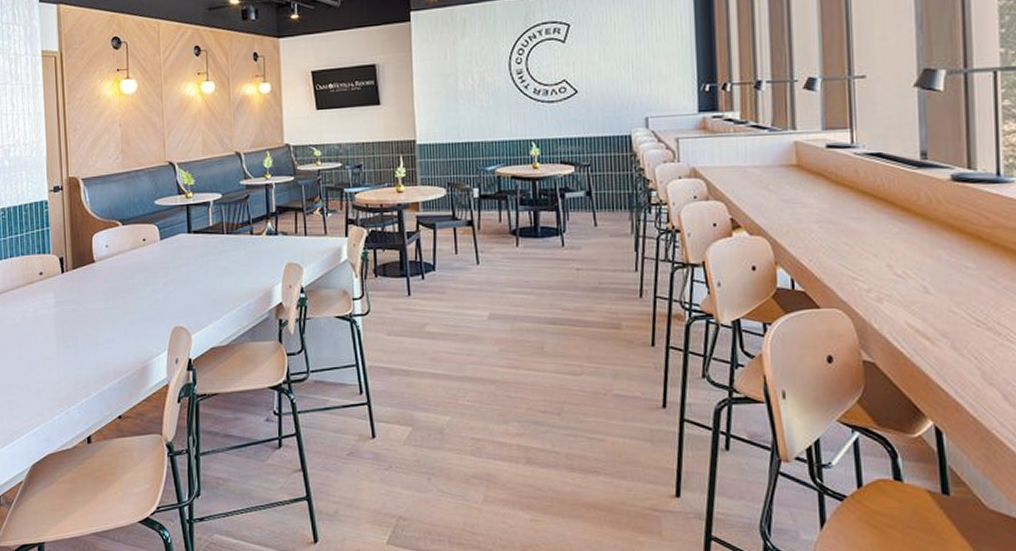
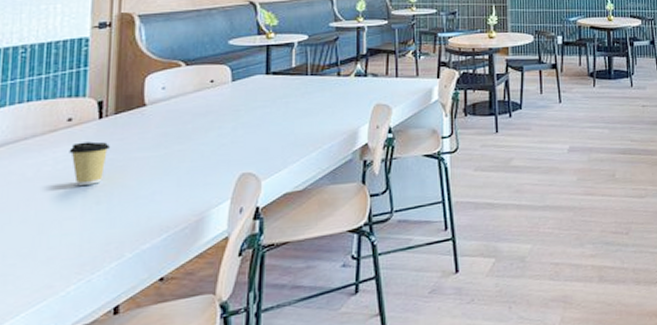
coffee cup: none [43,293,73,331] -> present [69,141,111,185]

